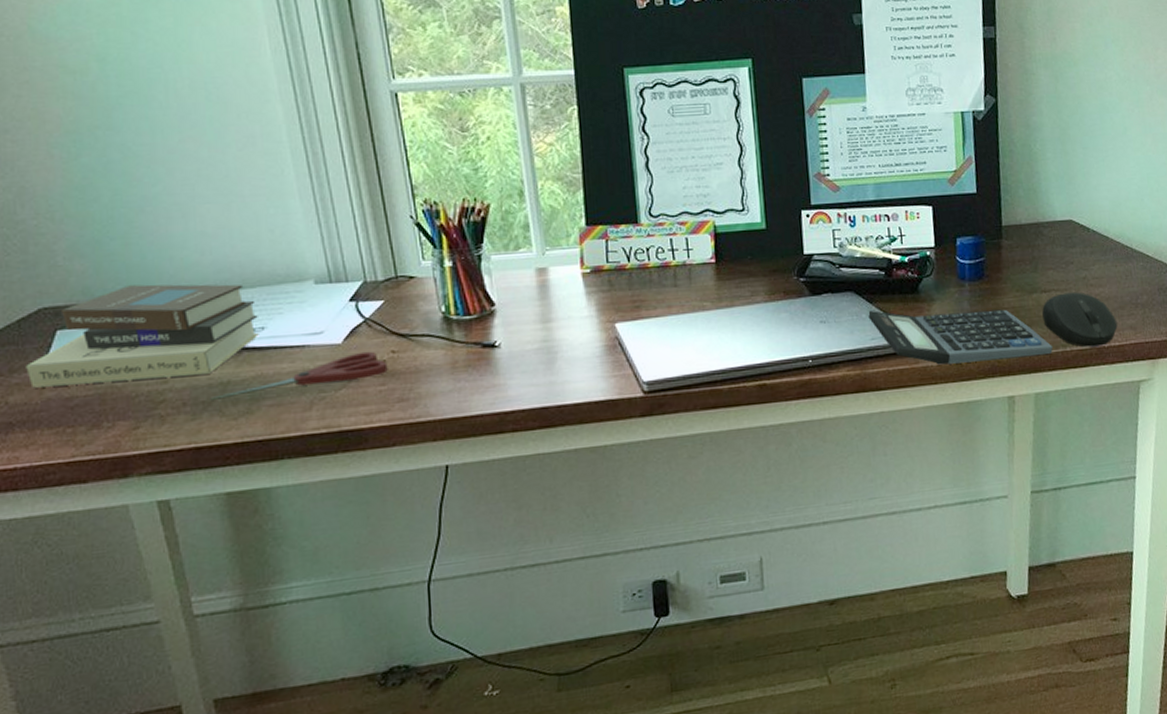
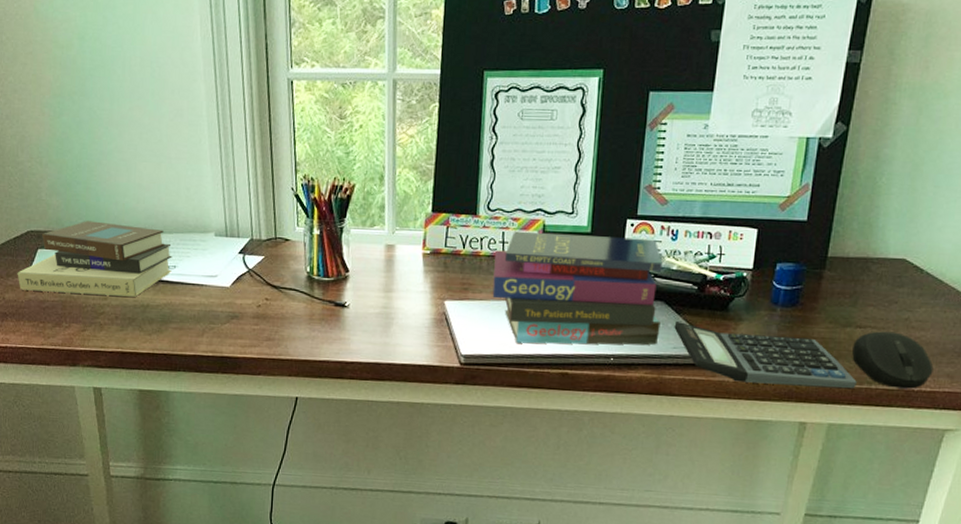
scissors: present [210,351,388,402] -> none [134,296,262,319]
books: none [665,228,855,359] -> present [492,231,663,345]

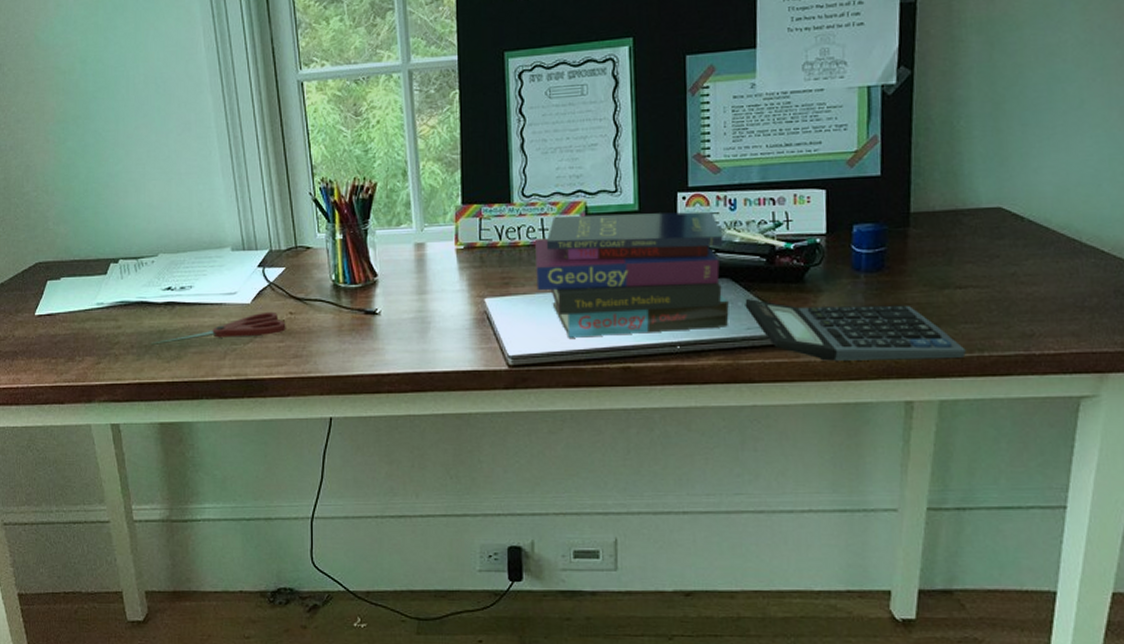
books: present [17,221,172,297] -> none [26,246,188,325]
scissors: none [134,296,262,319] -> present [150,311,286,346]
computer mouse: present [852,331,934,389] -> none [955,290,1055,353]

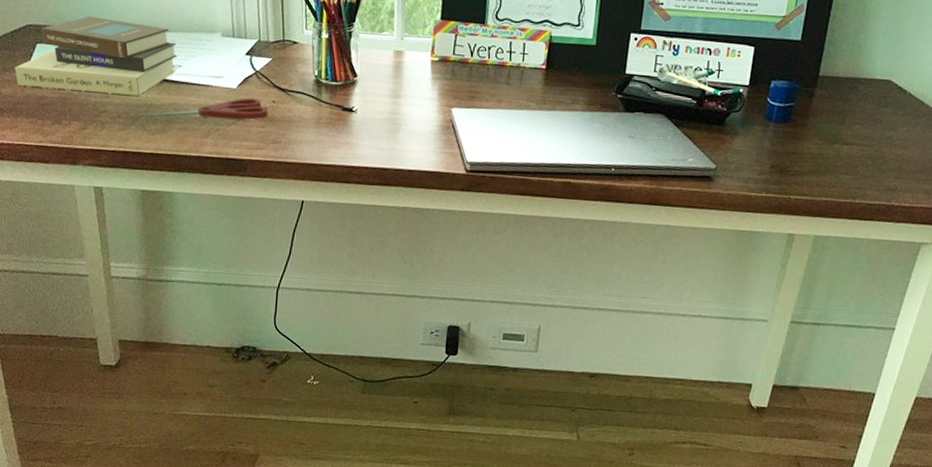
books: none [26,246,188,325] -> present [14,16,177,96]
books: present [535,211,729,338] -> none [499,41,664,157]
calculator: present [745,299,966,361] -> none [673,134,842,203]

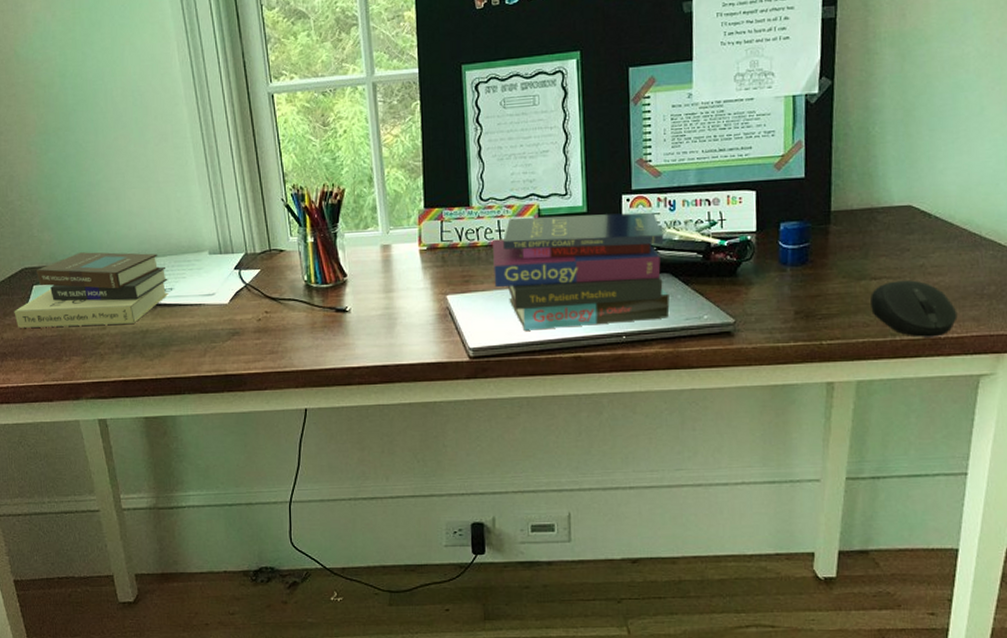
scissors: present [137,97,268,120] -> none [134,311,262,345]
books: none [499,41,664,157] -> present [493,212,670,331]
computer mouse: none [838,148,913,204] -> present [870,280,958,337]

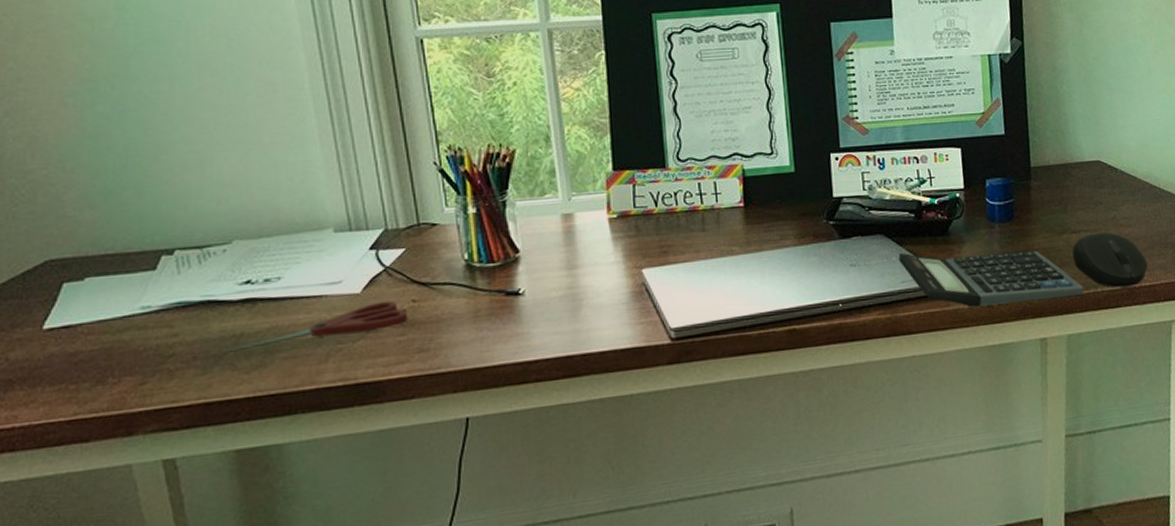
books: present [14,252,169,328] -> none [29,233,275,343]
scissors: none [134,311,262,345] -> present [222,300,408,355]
books: present [493,212,670,331] -> none [693,170,885,305]
calculator: none [684,292,880,347] -> present [898,250,1084,308]

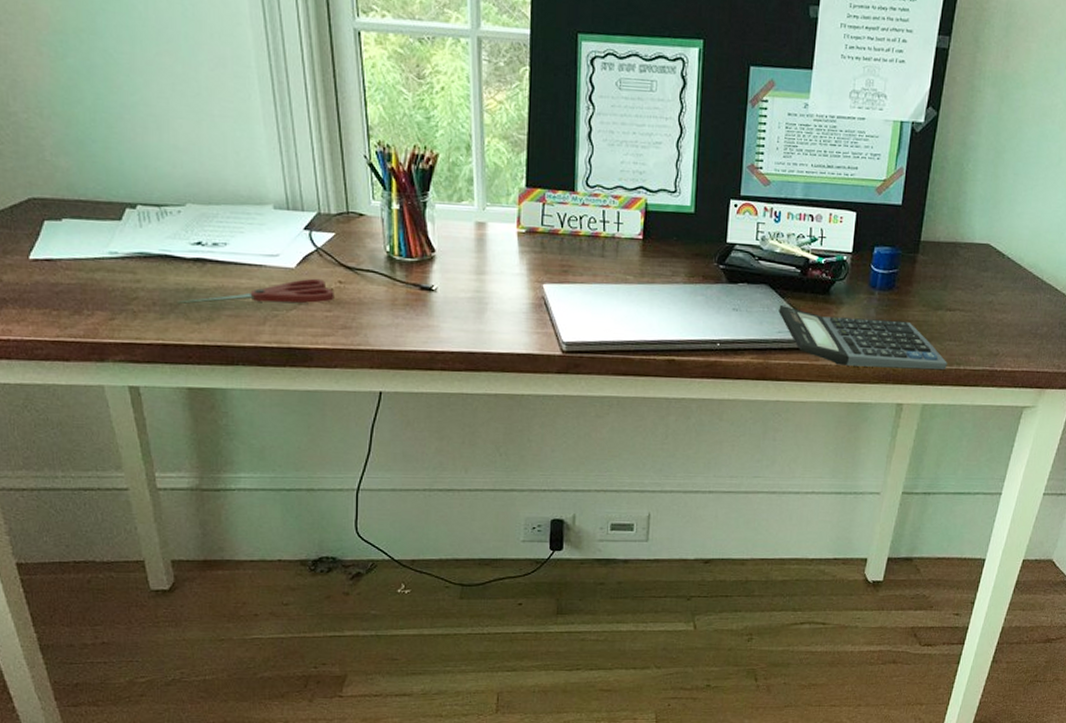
computer mouse: present [1072,232,1148,288] -> none [943,314,1014,369]

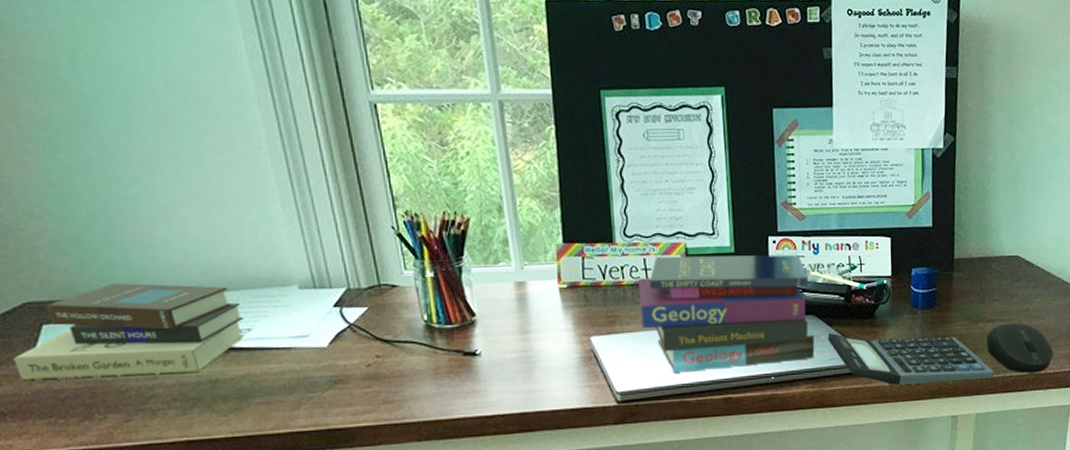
books: none [17,187,222,279] -> present [13,283,246,380]
scissors: present [177,278,334,305] -> none [199,355,373,398]
books: none [594,209,766,330] -> present [639,254,815,373]
computer mouse: none [943,314,1014,369] -> present [986,322,1054,373]

